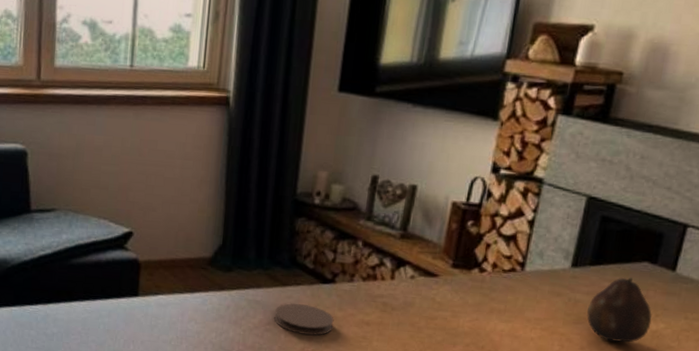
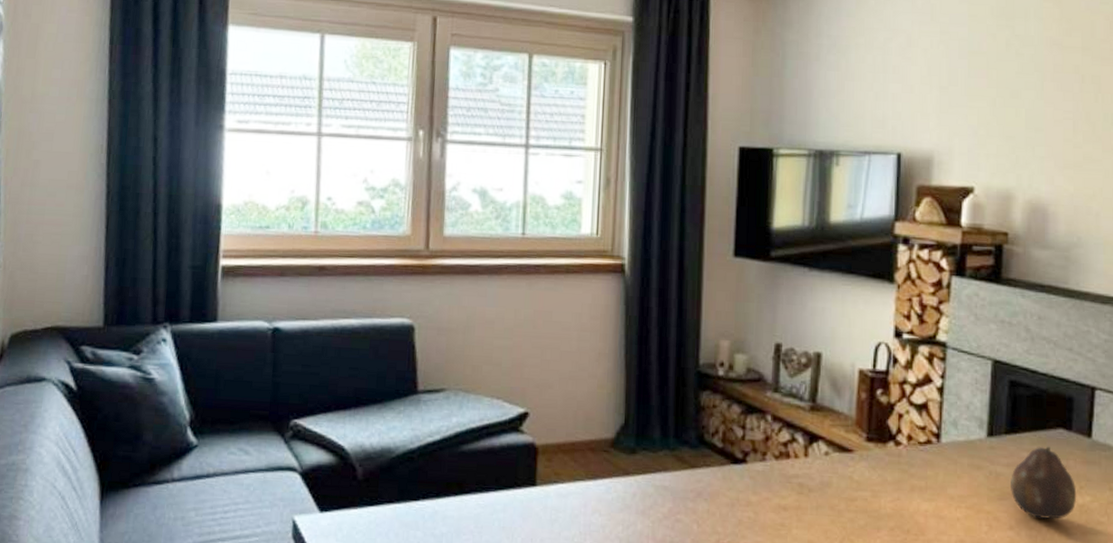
coaster: present [274,303,334,336] -> none [685,488,749,525]

